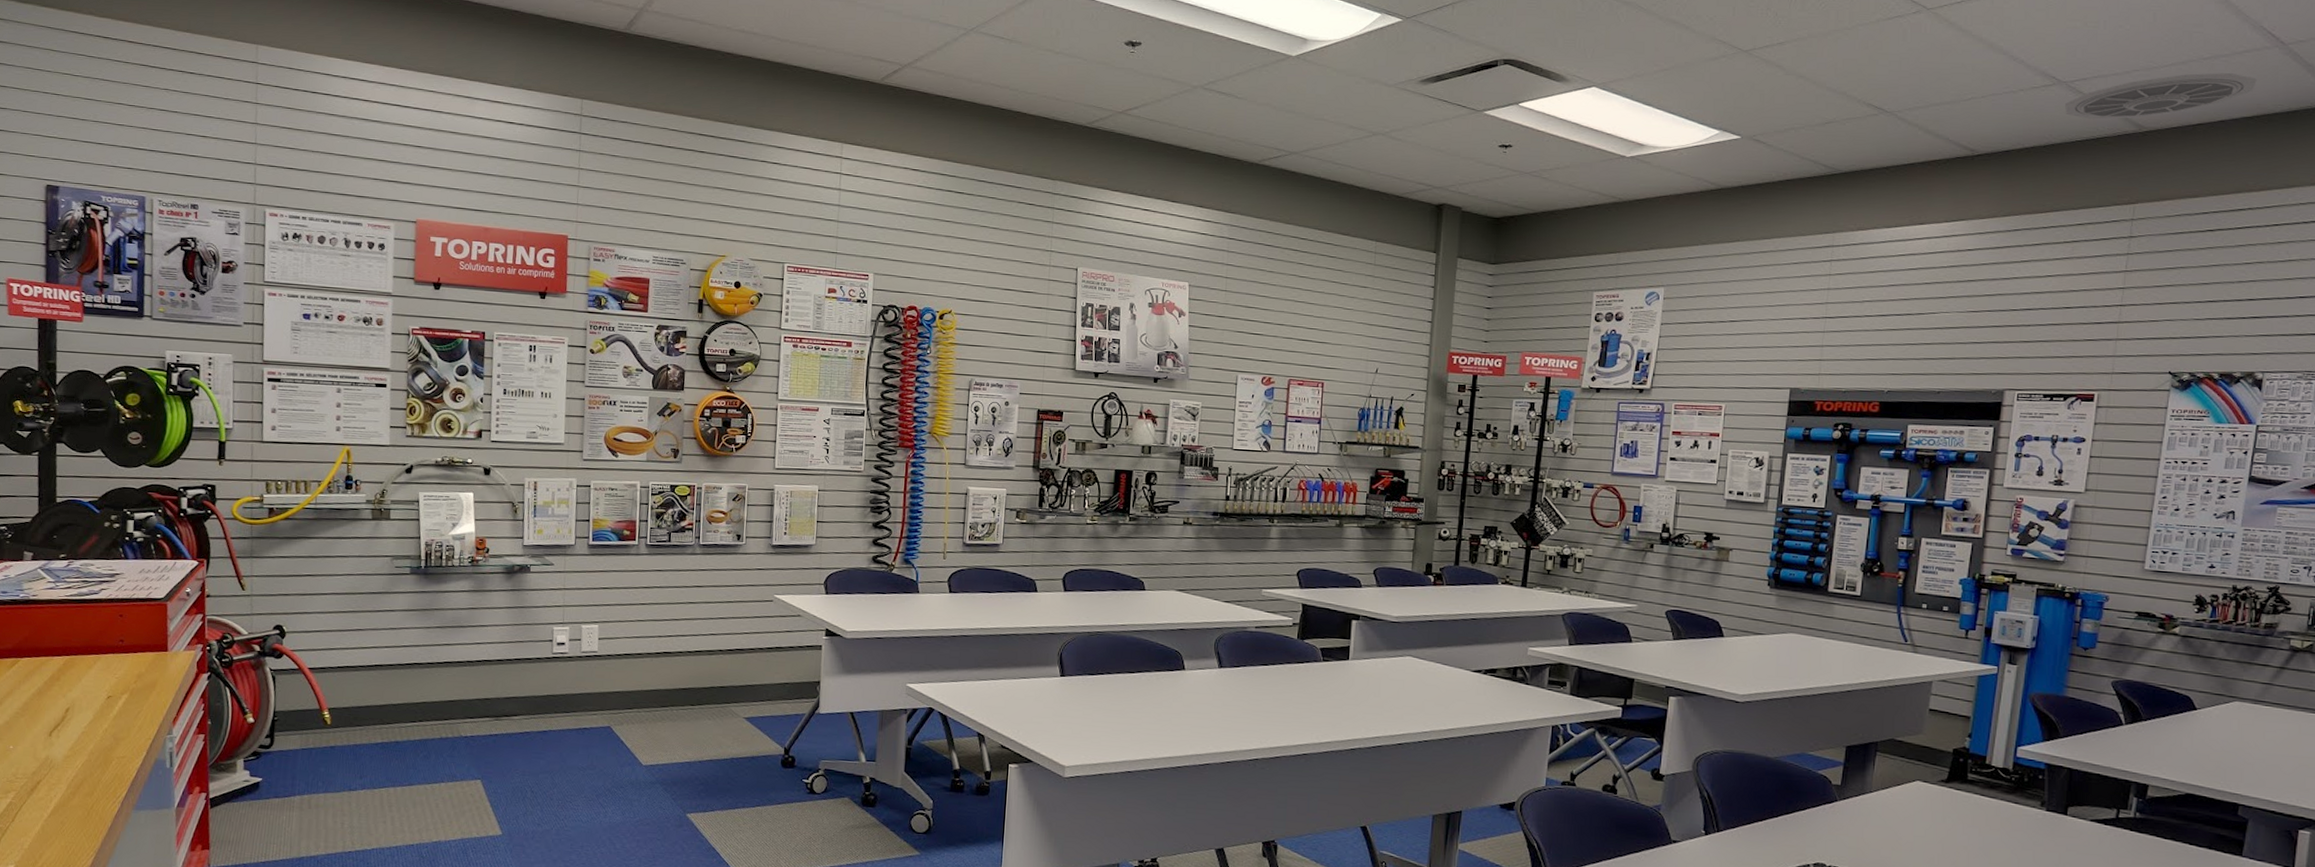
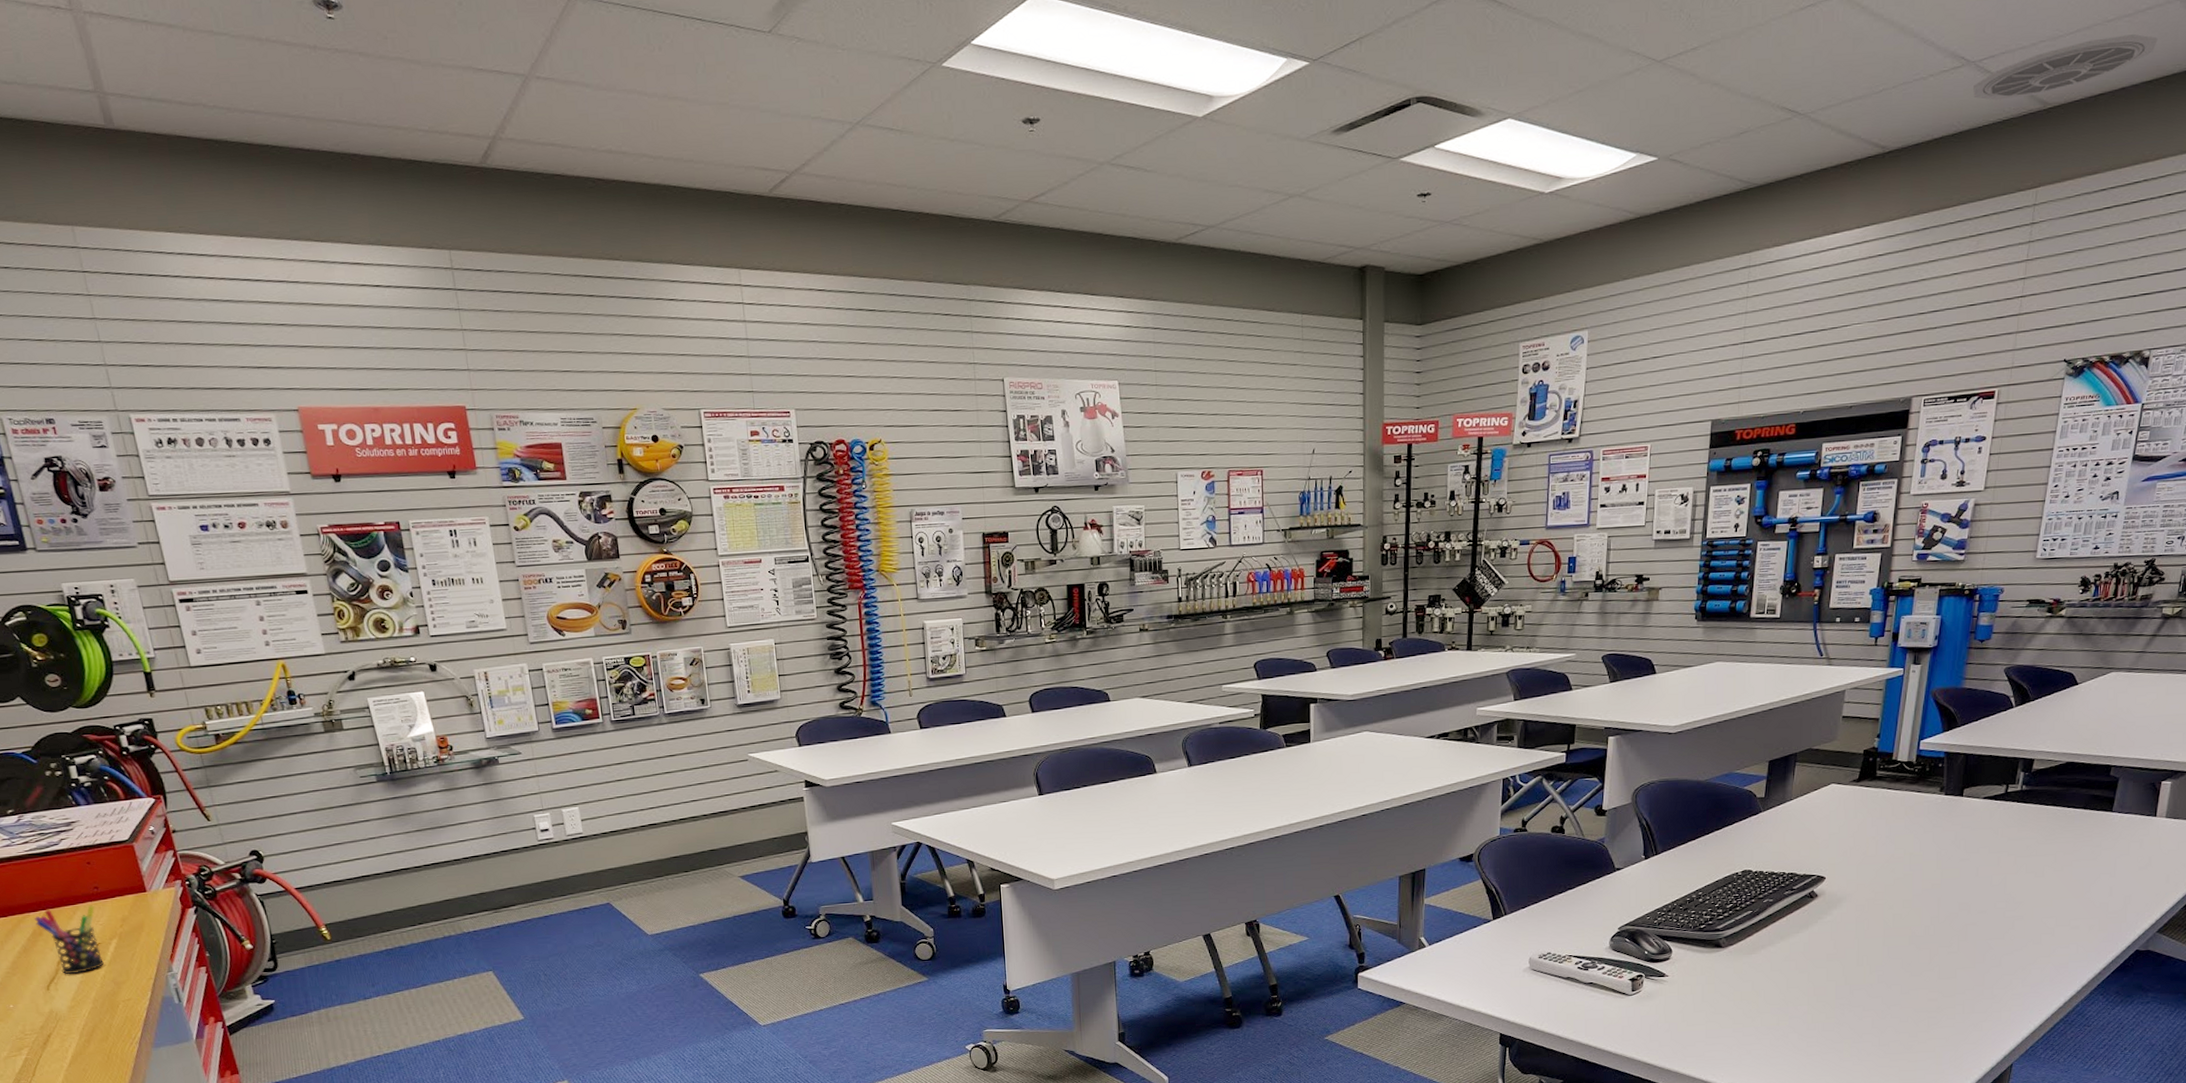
pen holder: none [56,655,115,724] -> present [34,905,104,974]

